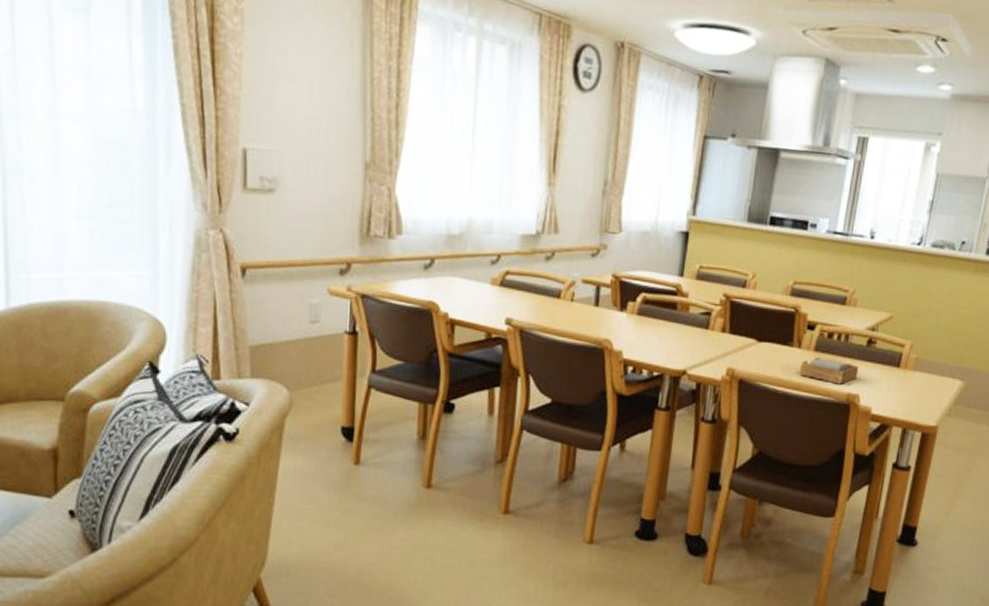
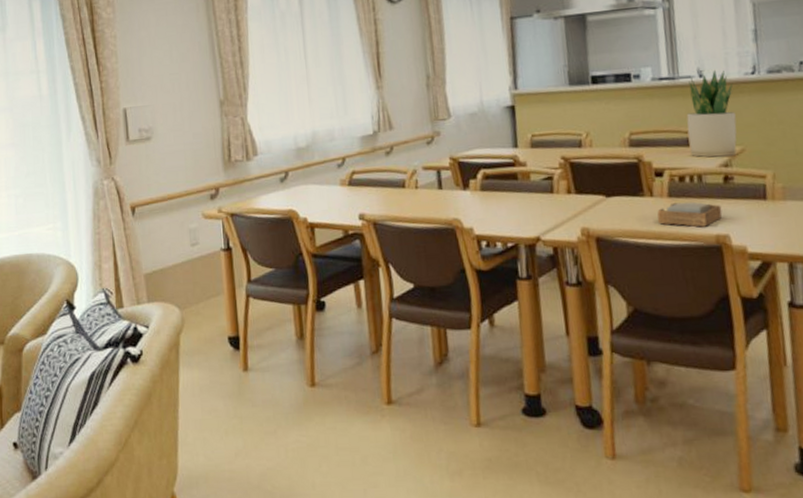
planter: none [844,234,899,321] -> present [686,70,737,158]

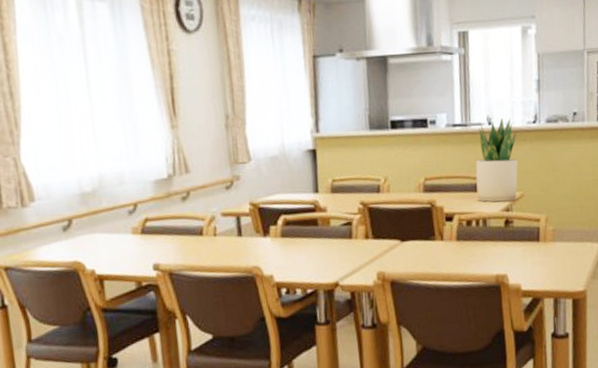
napkin holder: present [657,202,723,227] -> none [446,244,502,269]

